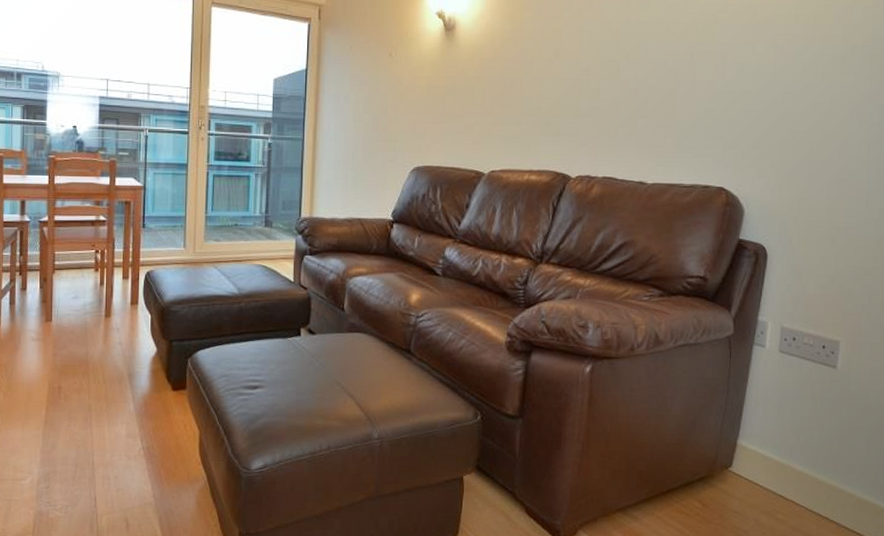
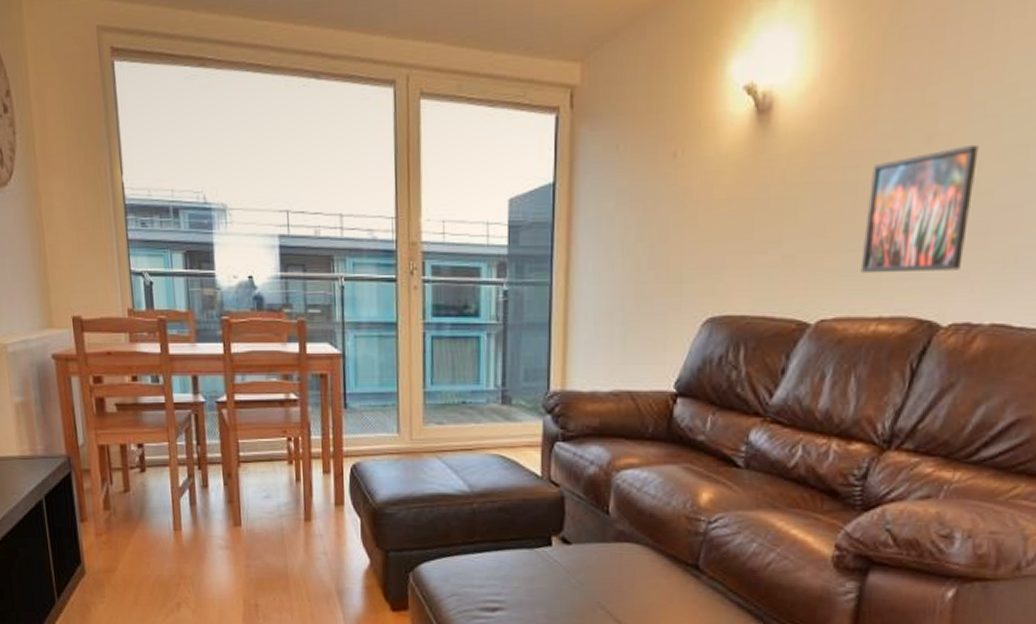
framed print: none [516,58,588,140] -> present [860,144,979,274]

